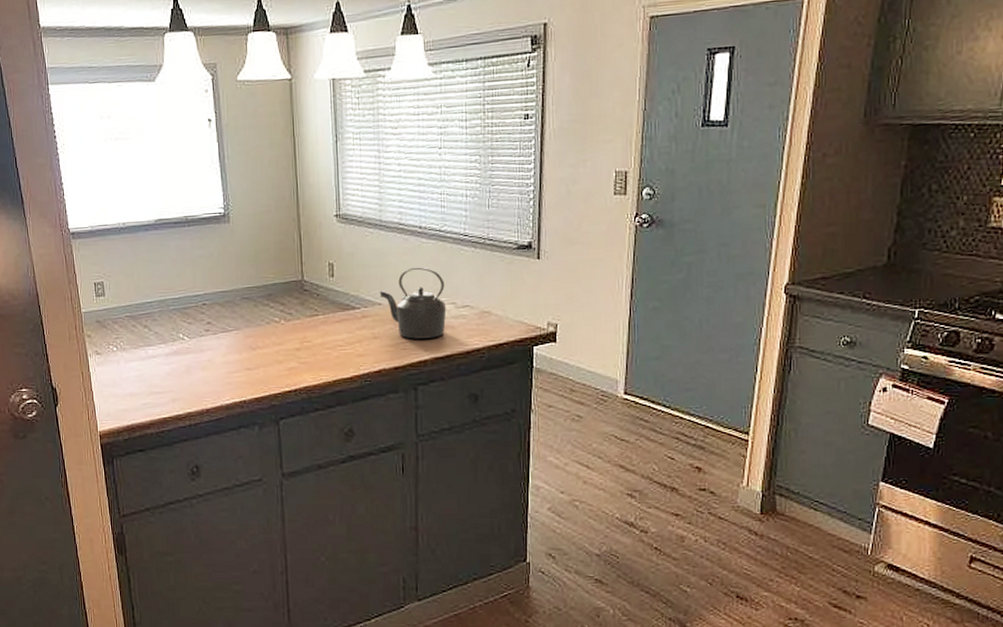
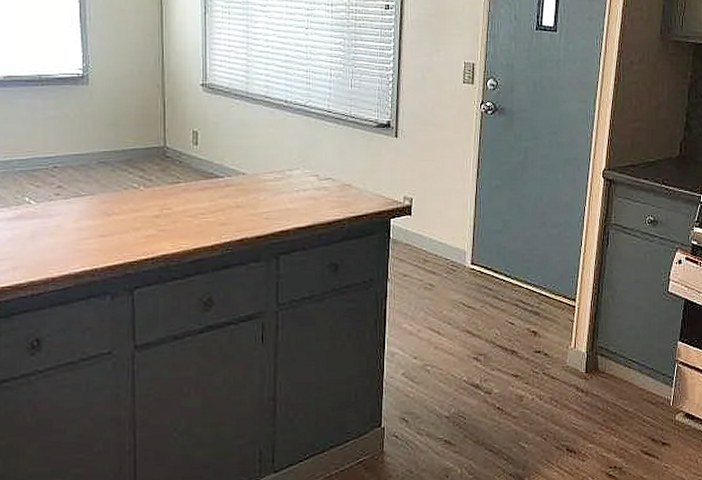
kettle: present [379,267,447,339] -> none [244,139,310,209]

